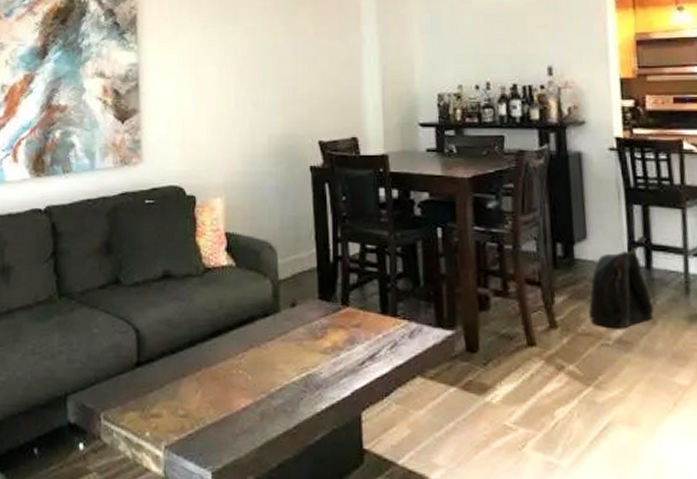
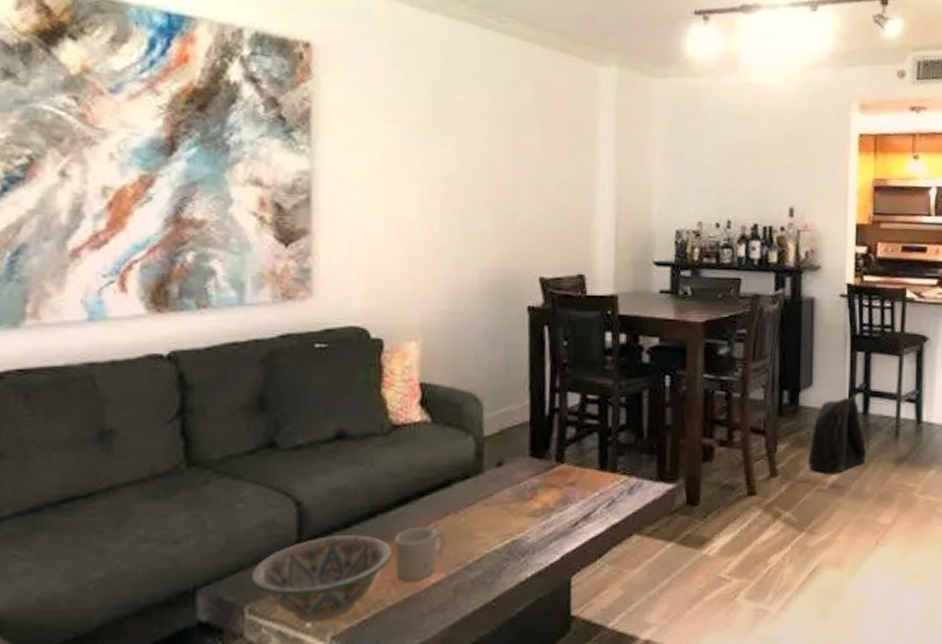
decorative bowl: none [104,359,210,432] -> present [250,535,393,622]
mug: none [210,357,252,404] -> present [393,527,446,582]

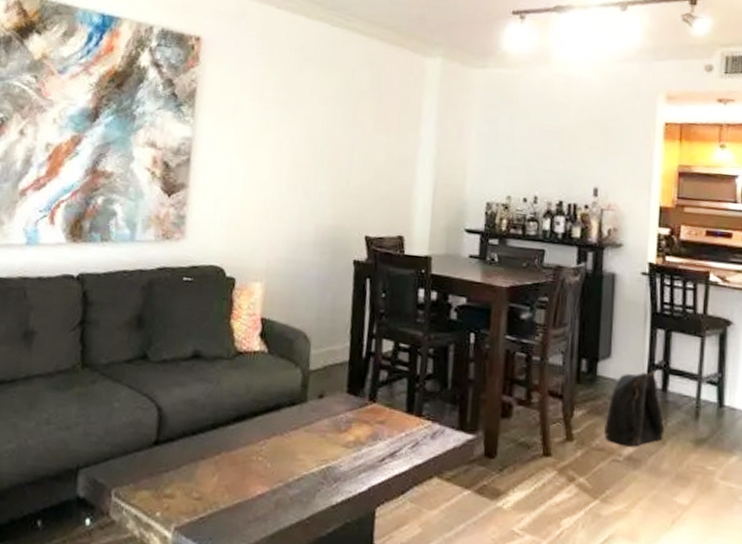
decorative bowl: present [250,535,393,622] -> none [118,440,229,513]
mug: present [393,527,446,582] -> none [229,442,273,490]

